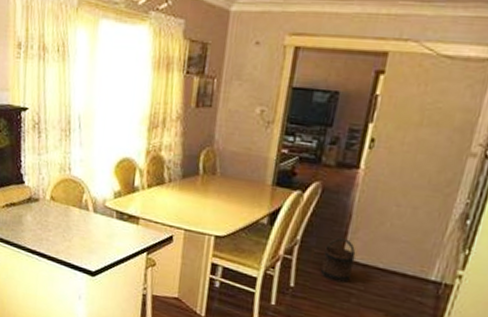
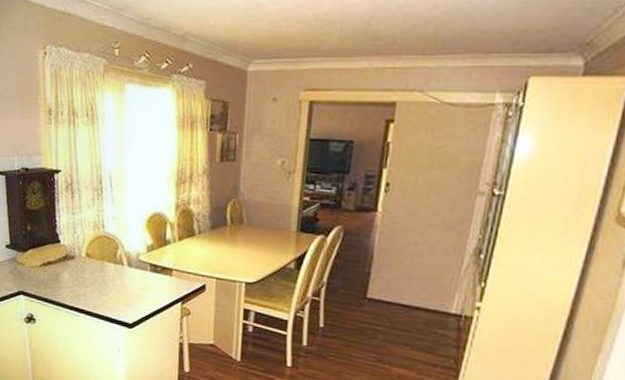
bucket: present [321,237,356,283] -> none [348,277,380,321]

